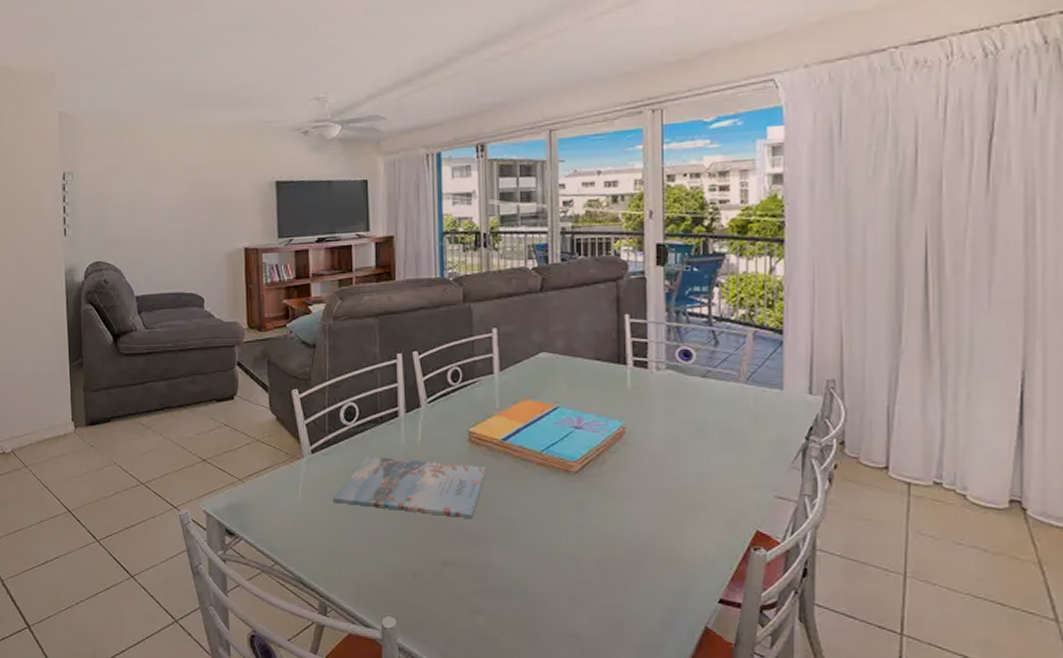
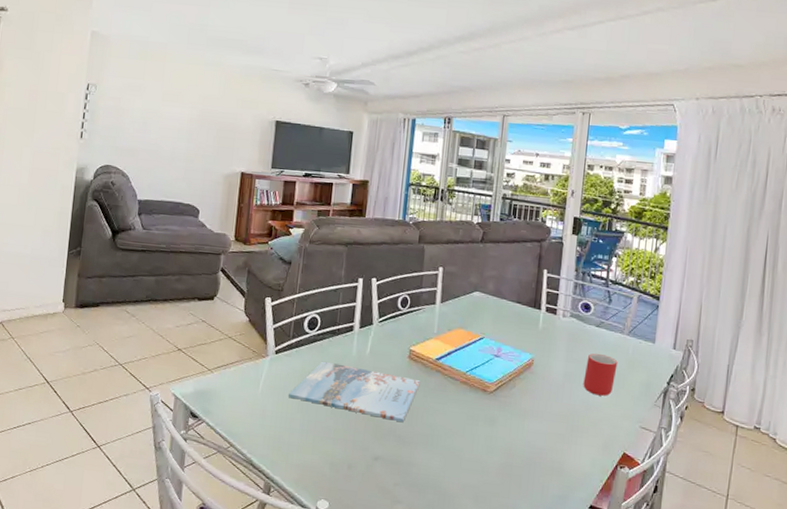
cup: none [693,410,736,463] -> present [583,353,618,396]

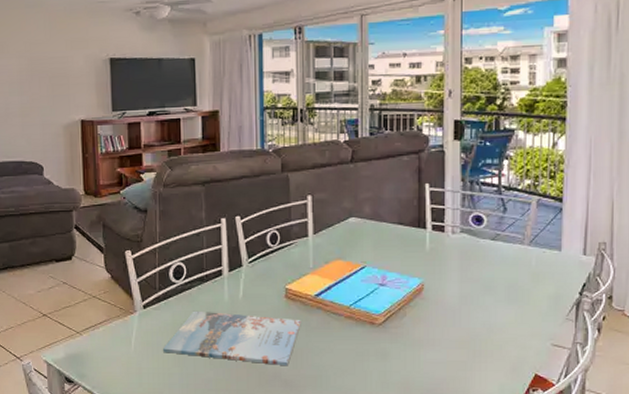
cup: present [583,353,618,396] -> none [482,269,520,315]

